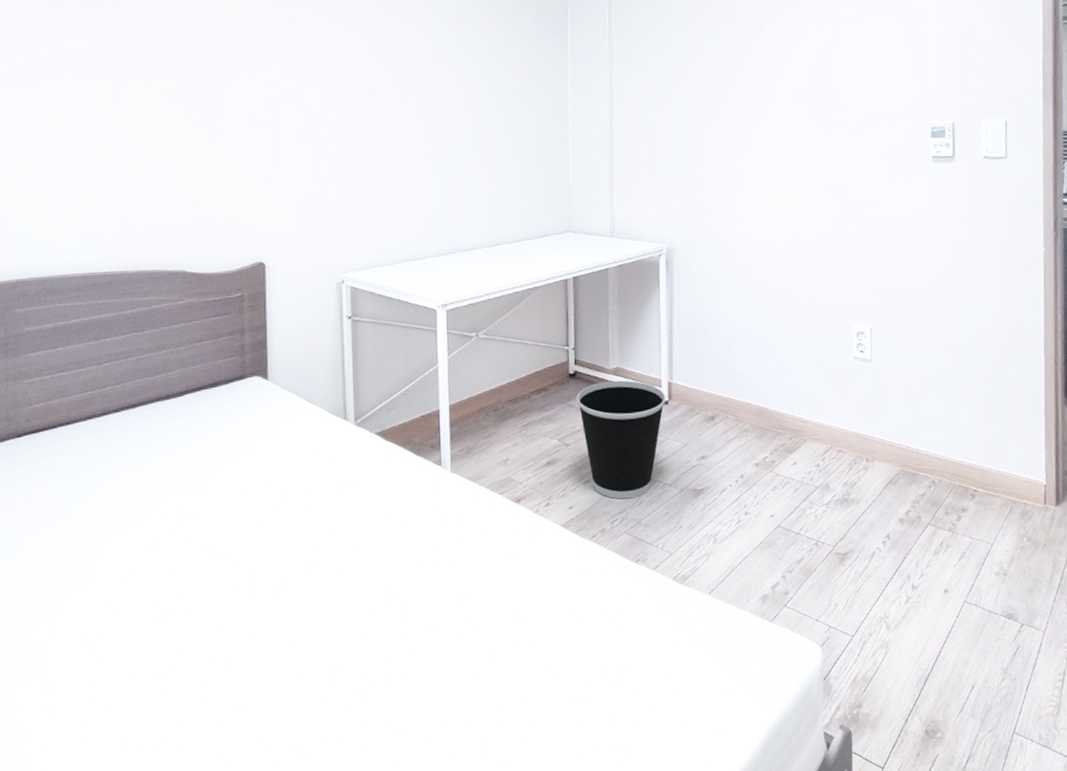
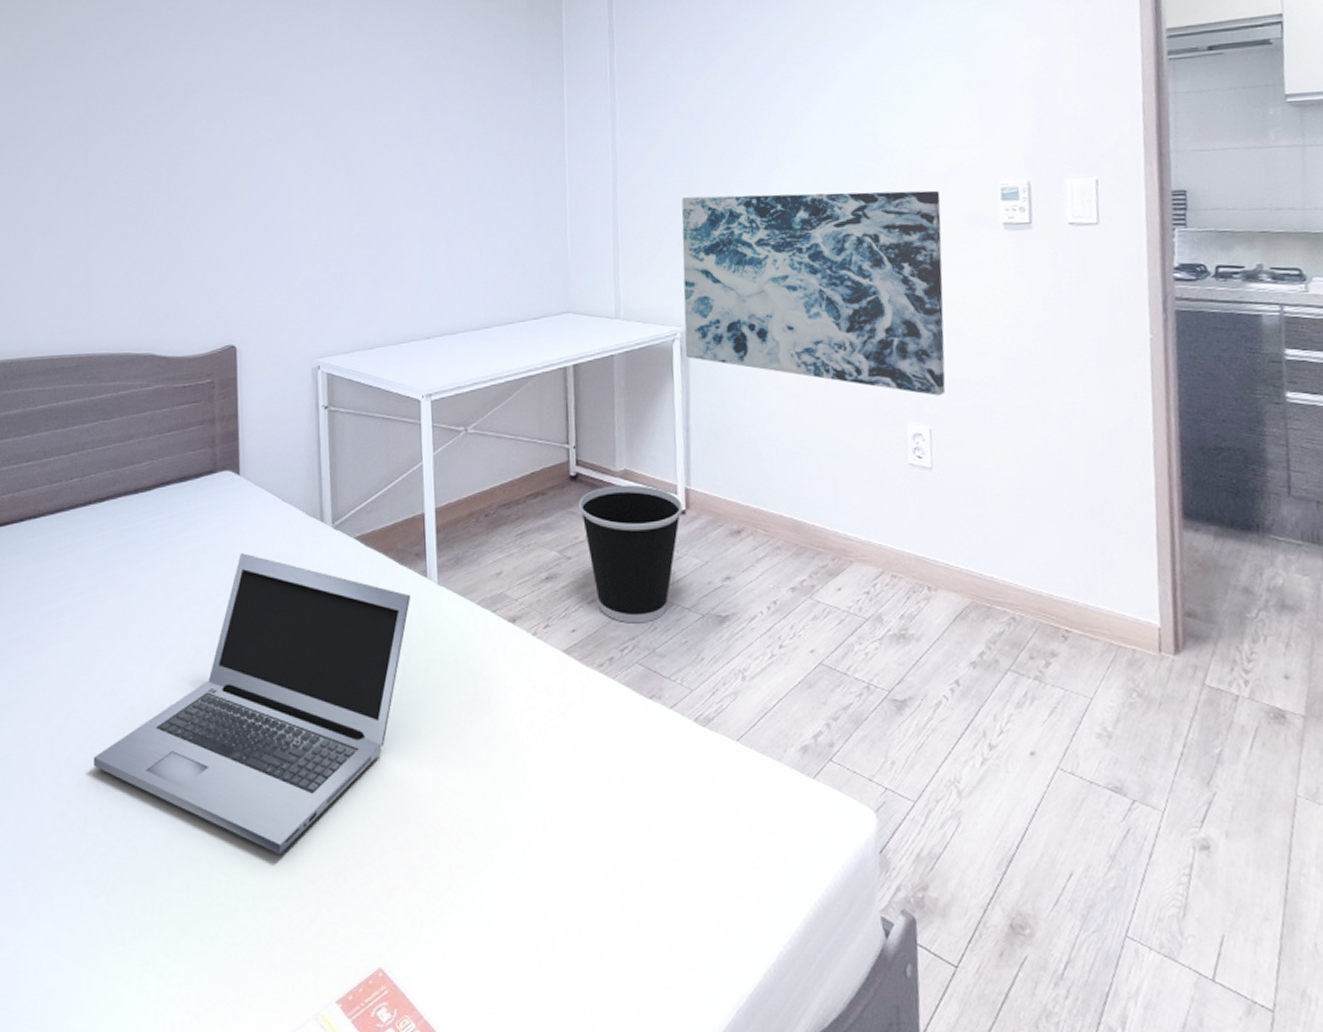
laptop: none [126,450,427,718] -> present [93,553,411,854]
wall art: none [668,128,884,300] -> present [681,190,946,396]

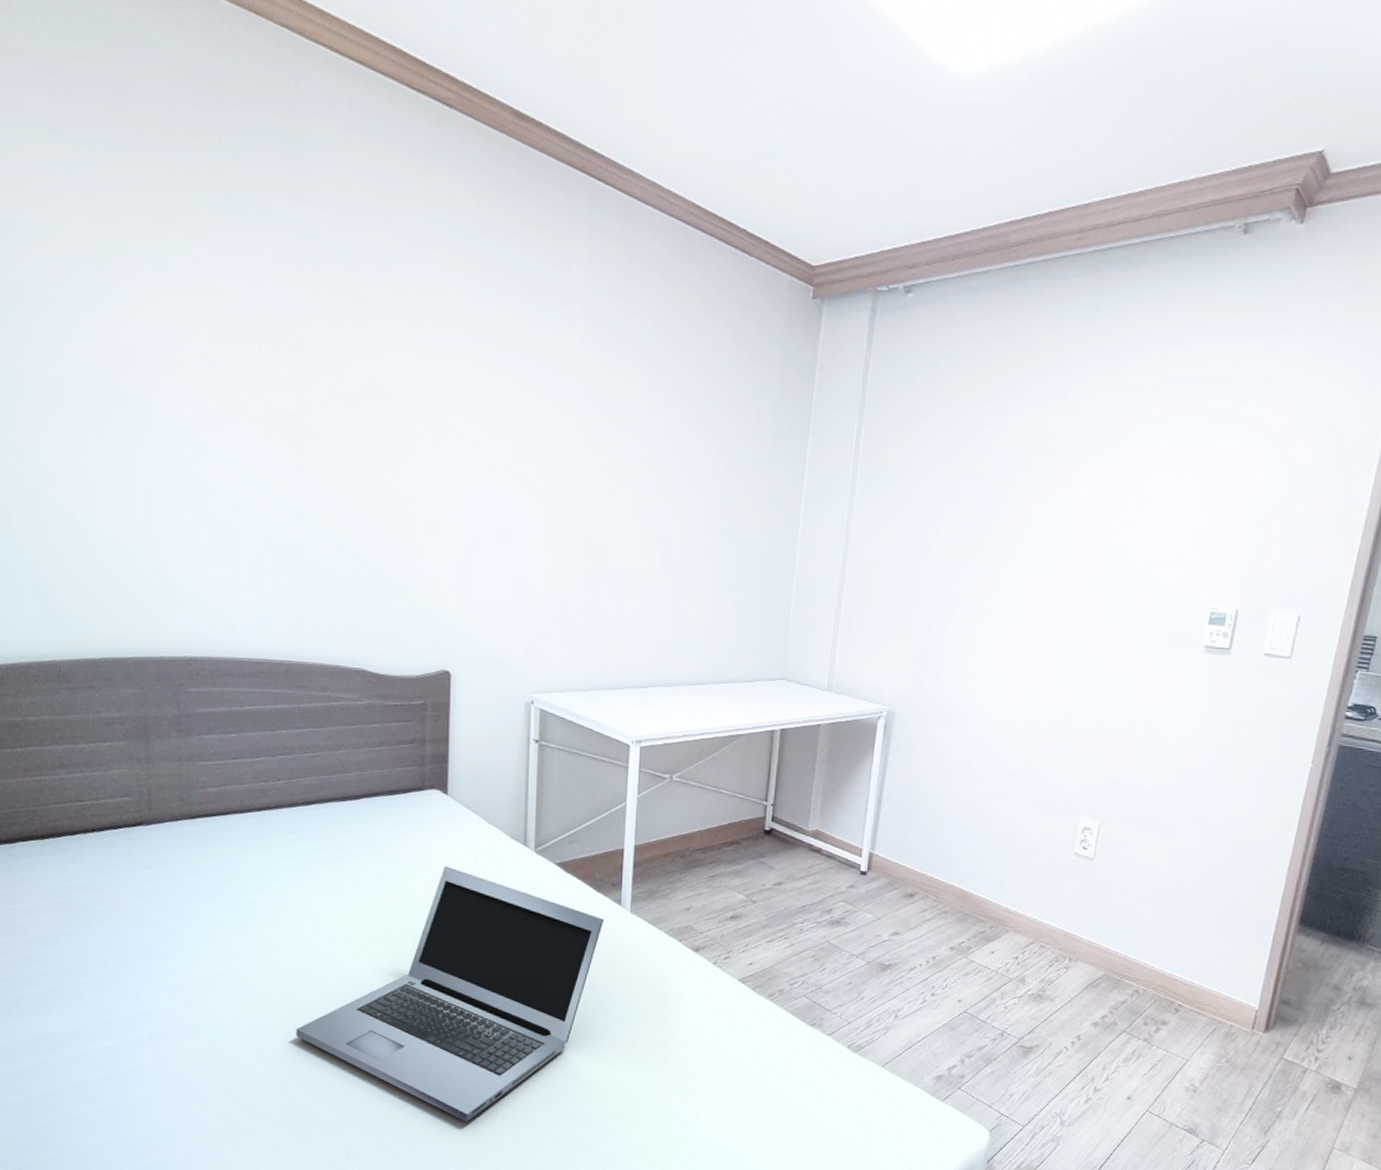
wastebasket: present [579,484,683,624] -> none [769,843,865,964]
wall art: present [681,190,946,396] -> none [888,582,1153,797]

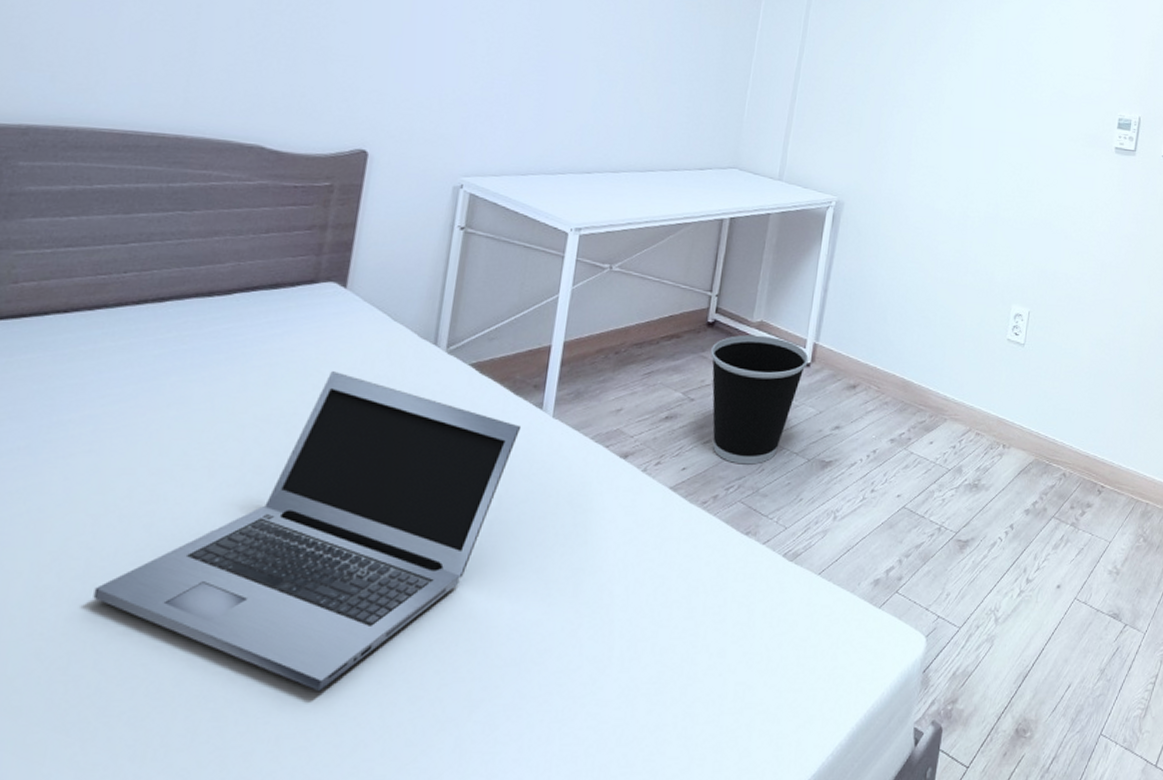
wastebasket: none [769,843,865,964] -> present [710,335,809,465]

